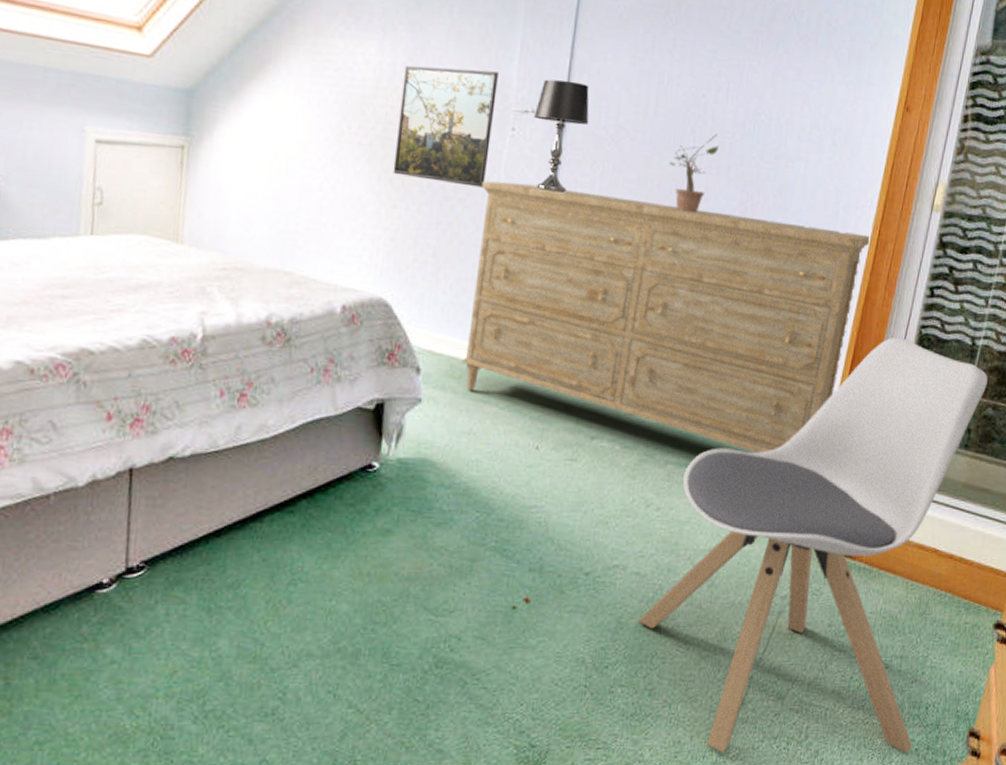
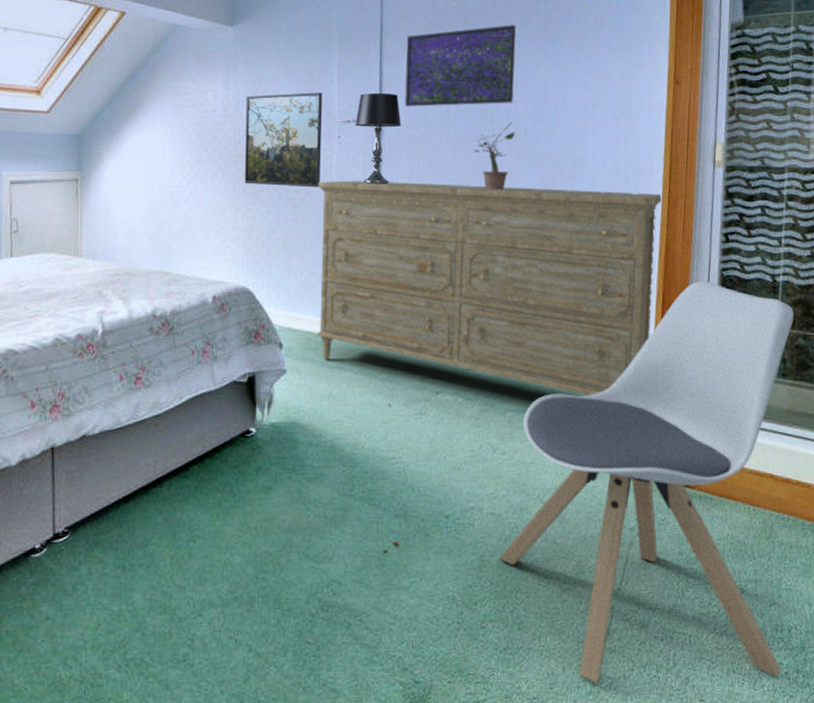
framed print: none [596,14,737,112] -> present [405,25,516,107]

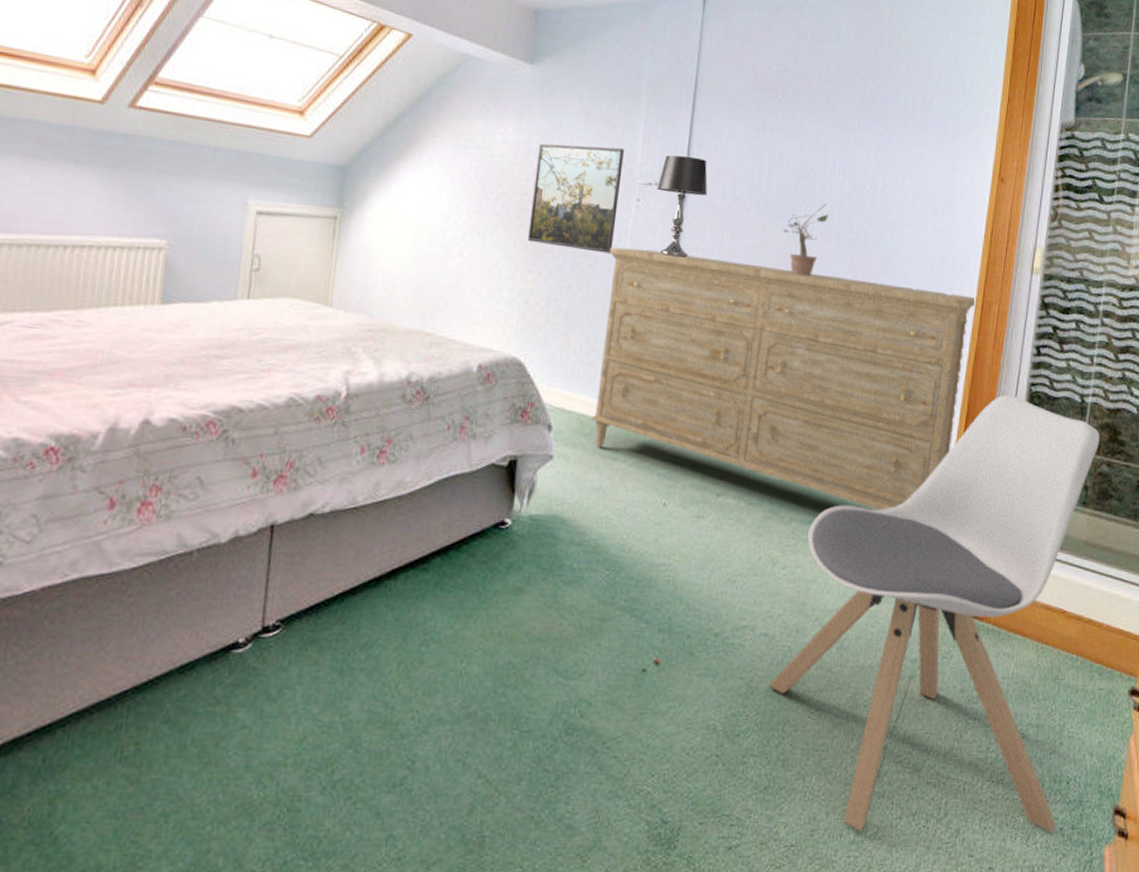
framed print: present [405,25,516,107] -> none [713,97,840,183]

